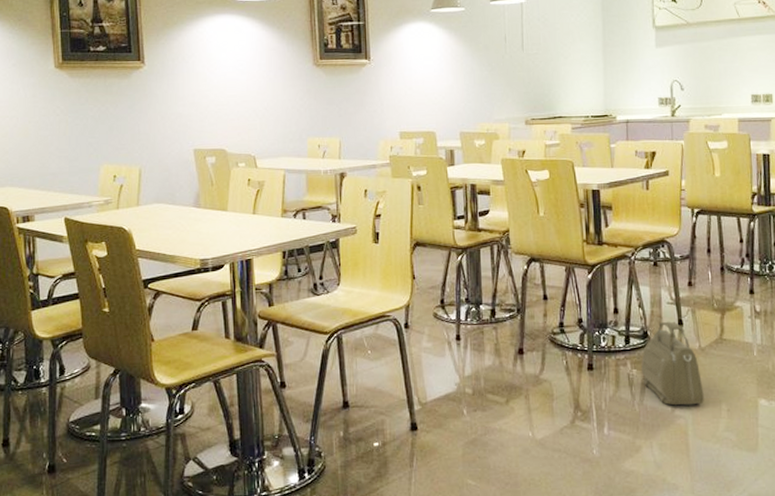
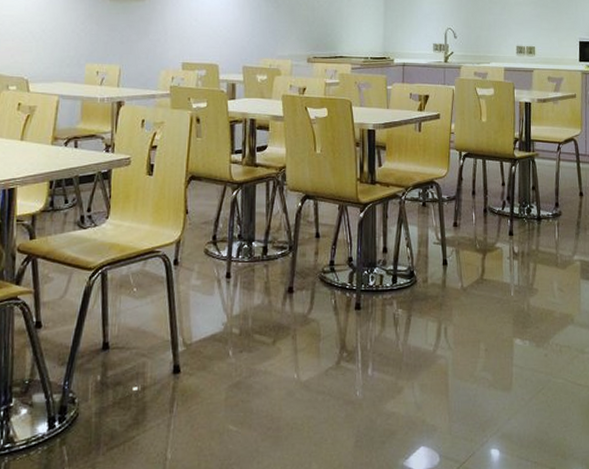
handbag: present [641,321,704,406] -> none [407,261,464,346]

